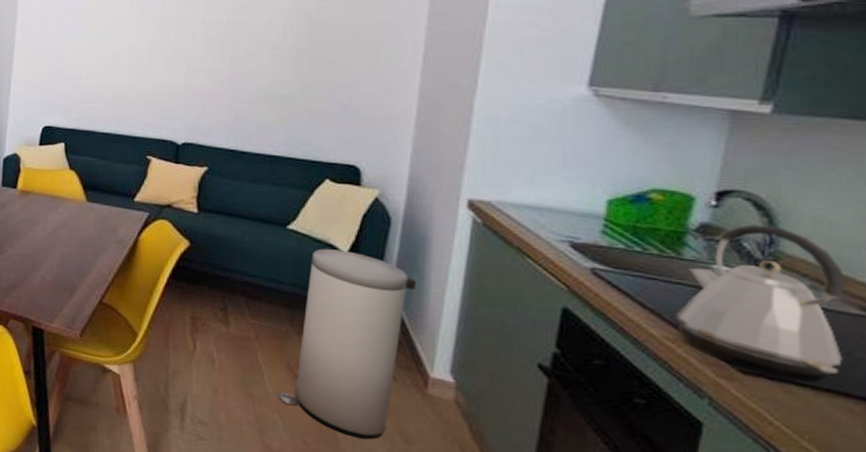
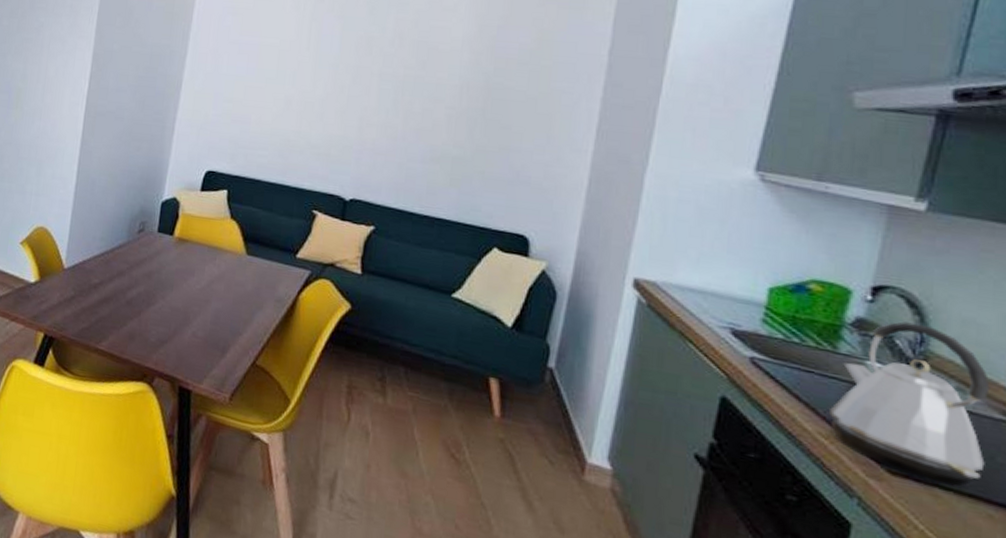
pedal bin: present [279,248,417,440] -> none [433,320,579,527]

